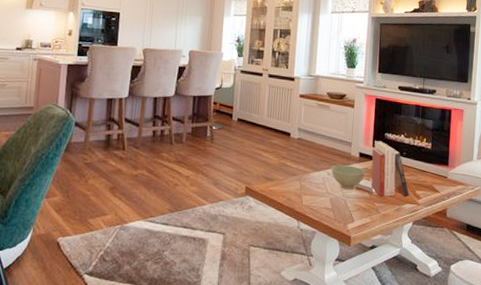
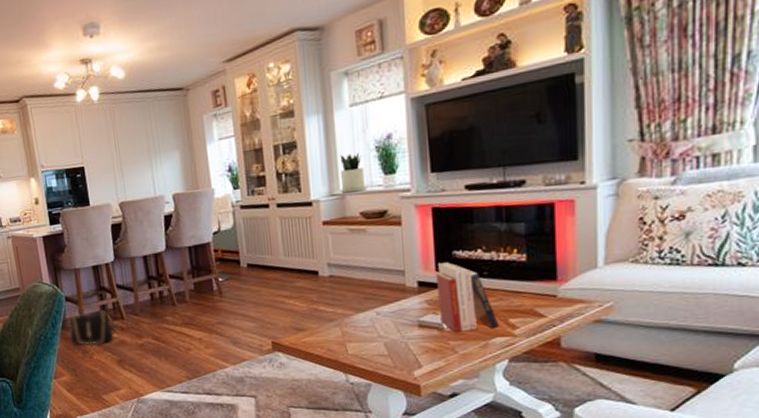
handbag: none [70,139,116,170] -> present [66,310,116,345]
planter: none [315,46,335,77] -> present [339,152,367,193]
bowl: present [330,165,366,190] -> none [379,299,431,330]

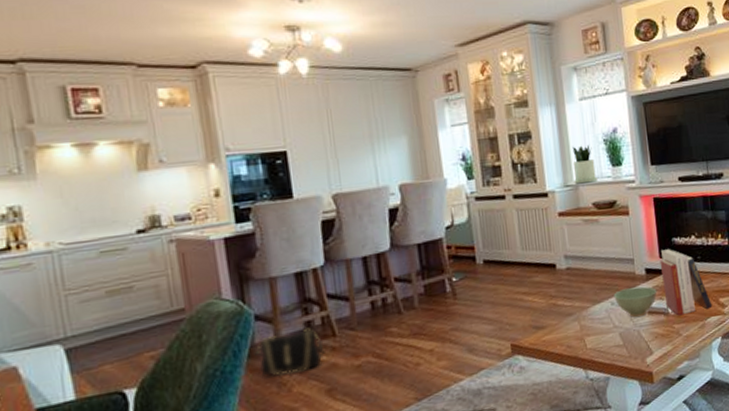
bowl: none [379,299,431,330] -> present [613,286,657,318]

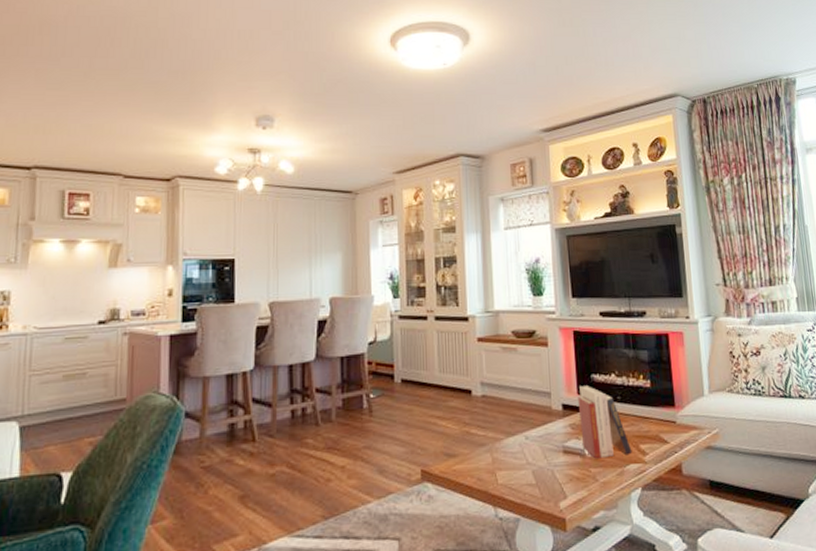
handbag: present [255,327,325,375] -> none [180,430,243,475]
planter: present [572,144,598,184] -> none [494,273,518,311]
bowl: present [613,286,657,318] -> none [528,423,574,456]

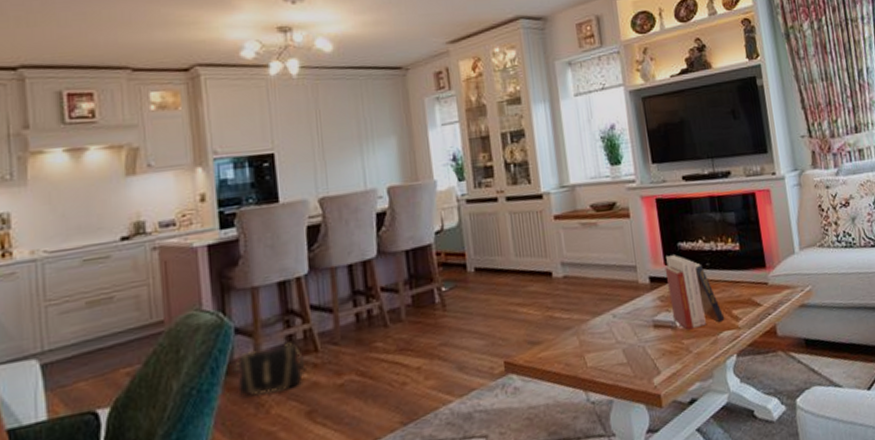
handbag: none [180,430,243,475] -> present [233,342,306,395]

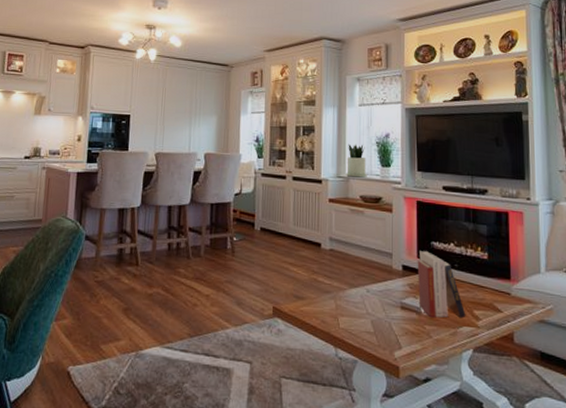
handbag: present [233,342,306,395] -> none [80,254,129,289]
planter: none [568,142,596,185] -> present [345,143,367,178]

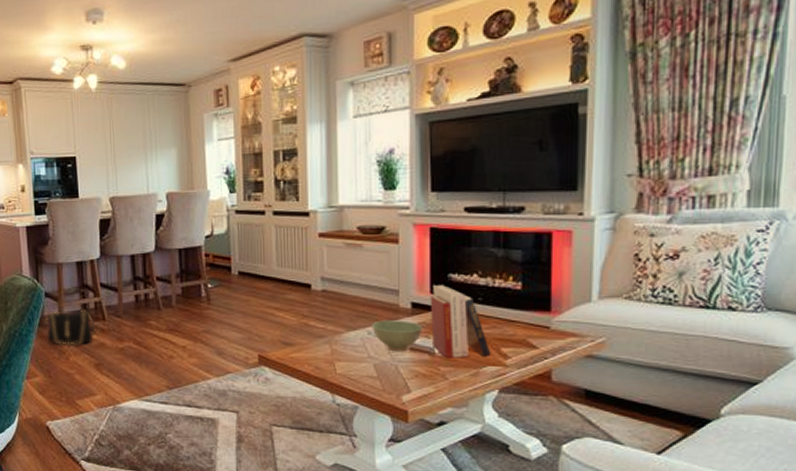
handbag: none [80,254,129,289] -> present [44,309,96,345]
planter: present [345,143,367,178] -> none [338,165,366,206]
bowl: none [370,280,412,310] -> present [371,320,423,352]

